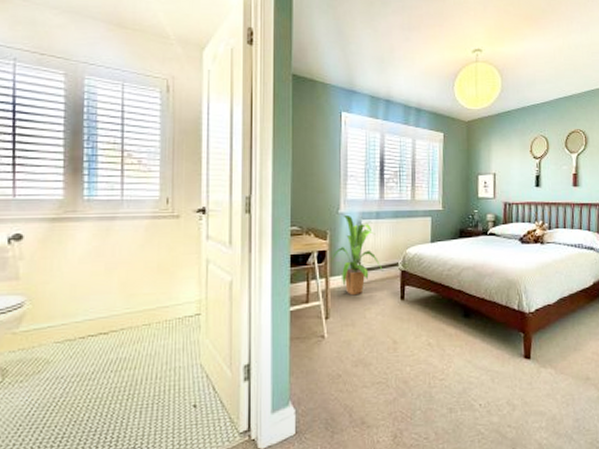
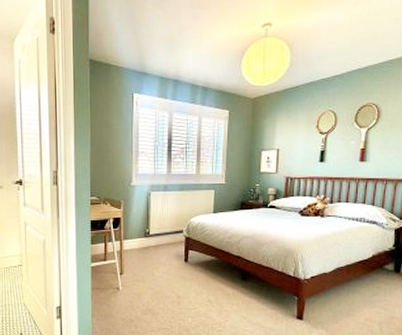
house plant: present [330,214,383,296] -> none [124,187,170,257]

